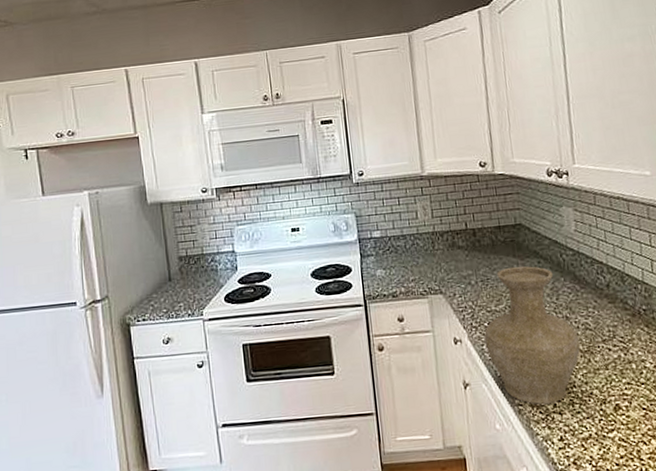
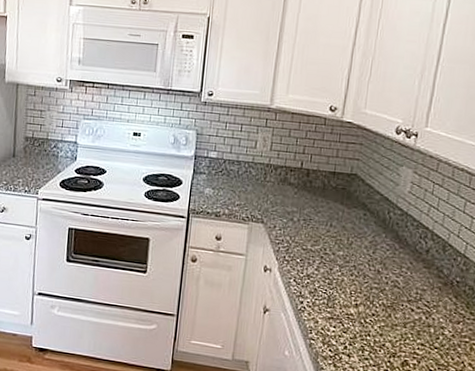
vase: present [484,266,581,405] -> none [292,213,386,345]

